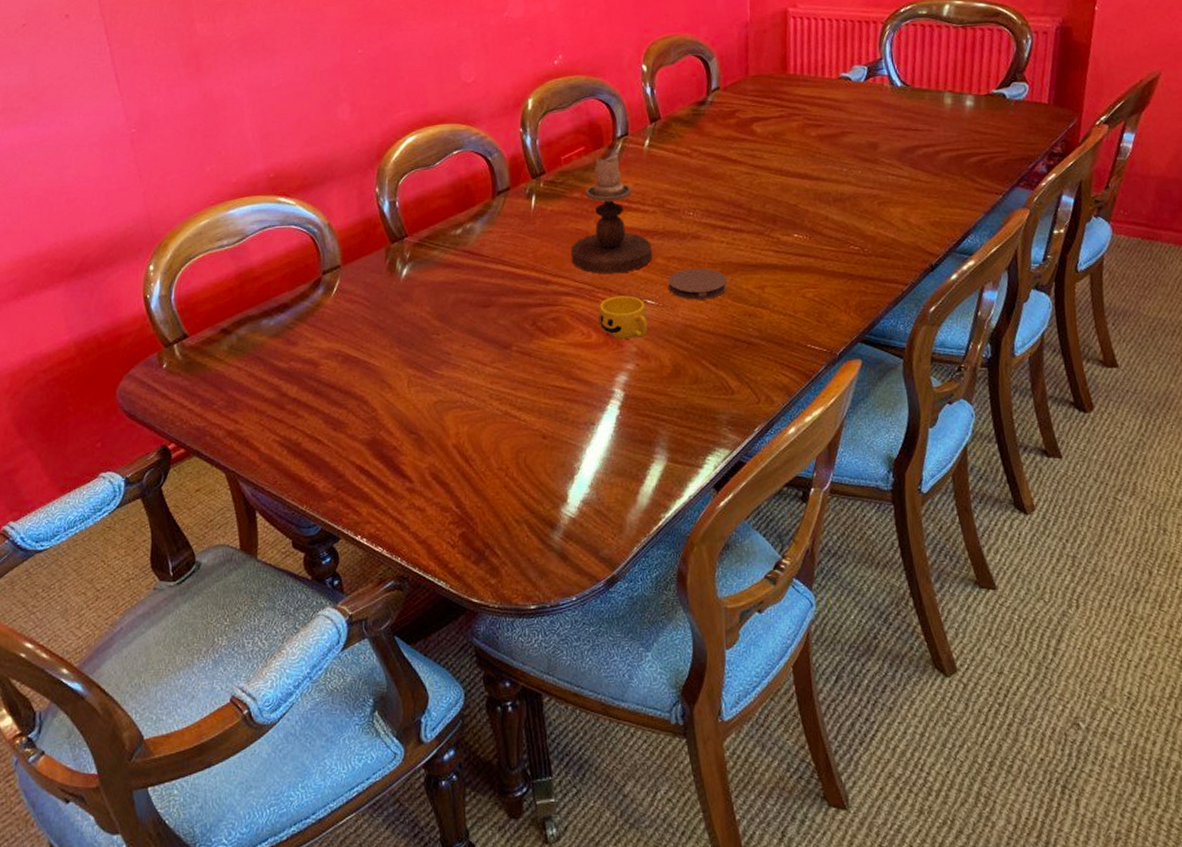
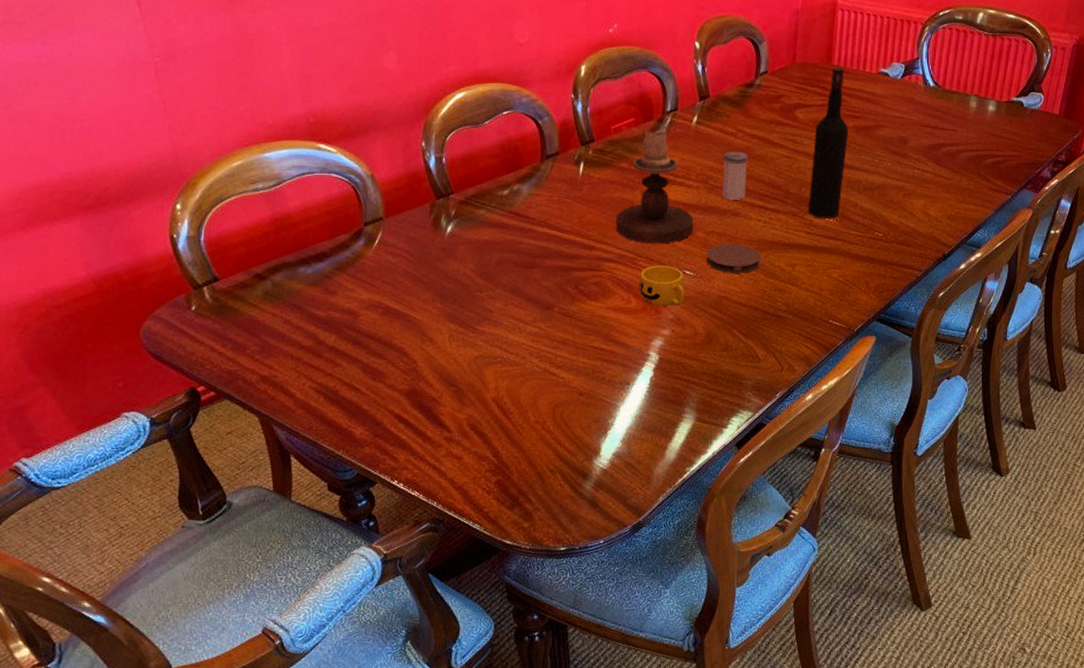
salt shaker: none [679,171,706,223] -> present [722,151,749,200]
wine bottle: none [774,75,812,235] -> present [808,66,849,219]

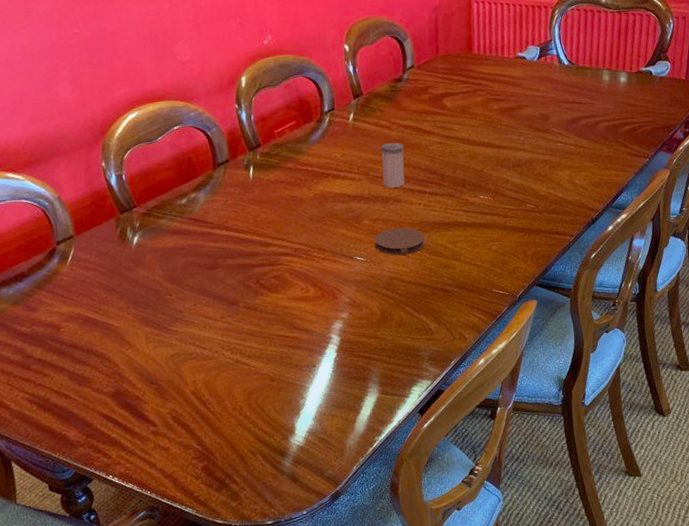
candlestick: present [615,129,694,244] -> none [287,128,360,236]
cup: present [639,265,685,306] -> none [314,253,359,292]
wine bottle: present [808,66,849,219] -> none [463,55,494,197]

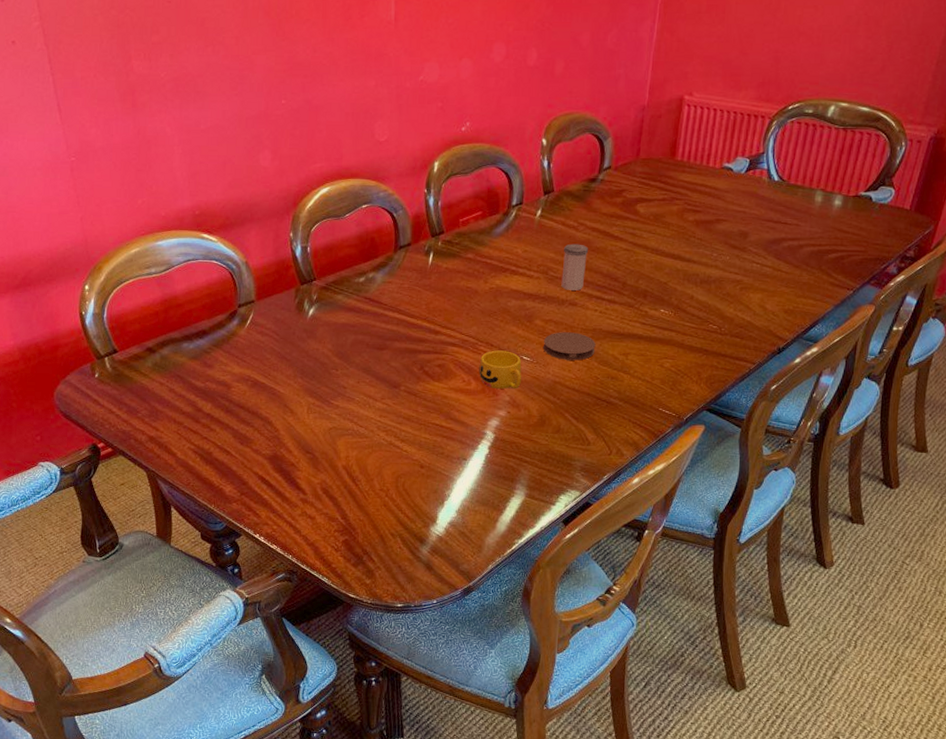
cup: none [314,253,359,292] -> present [479,350,522,389]

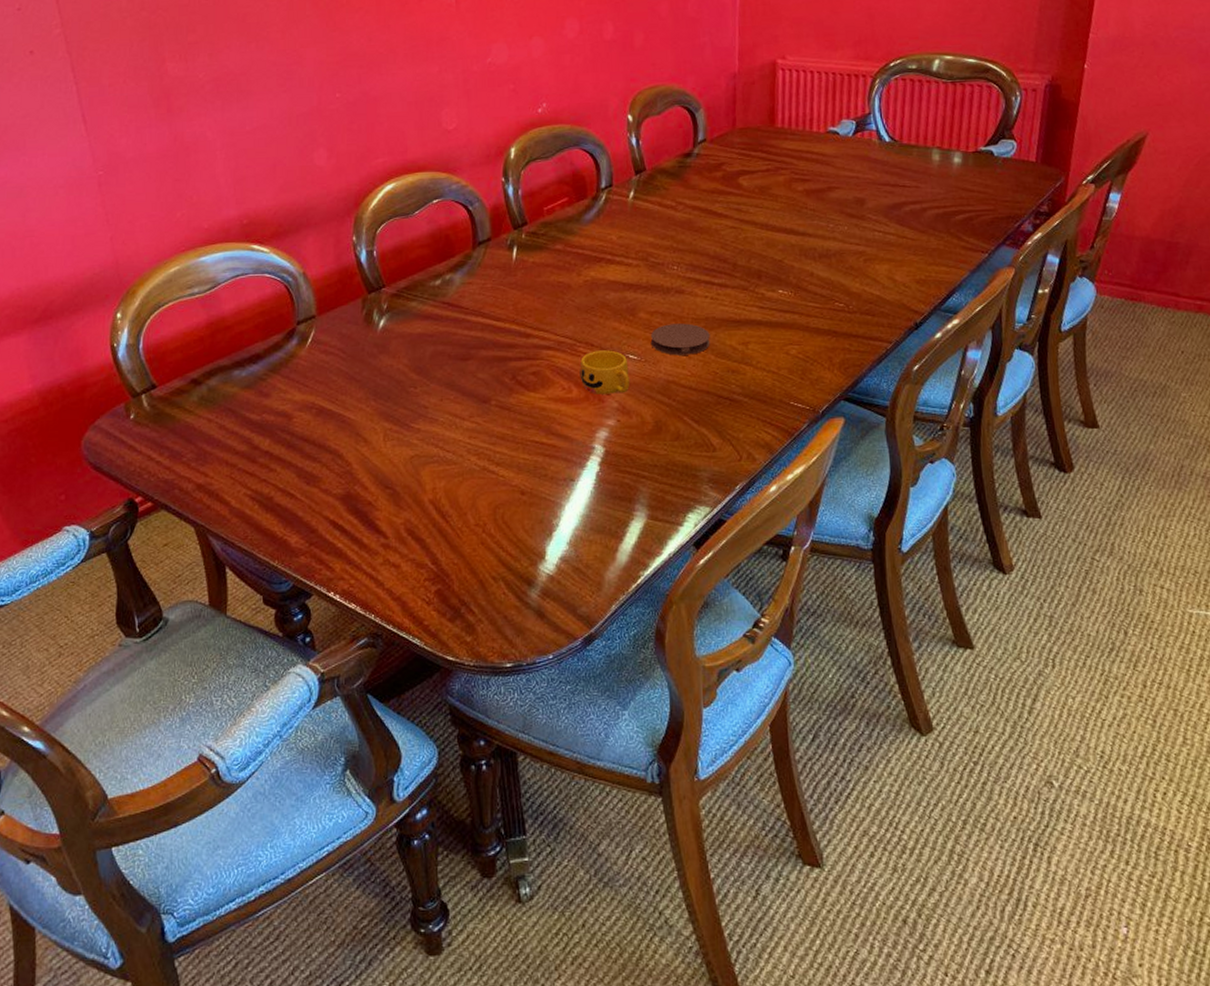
salt shaker: present [561,243,589,291] -> none [663,225,691,277]

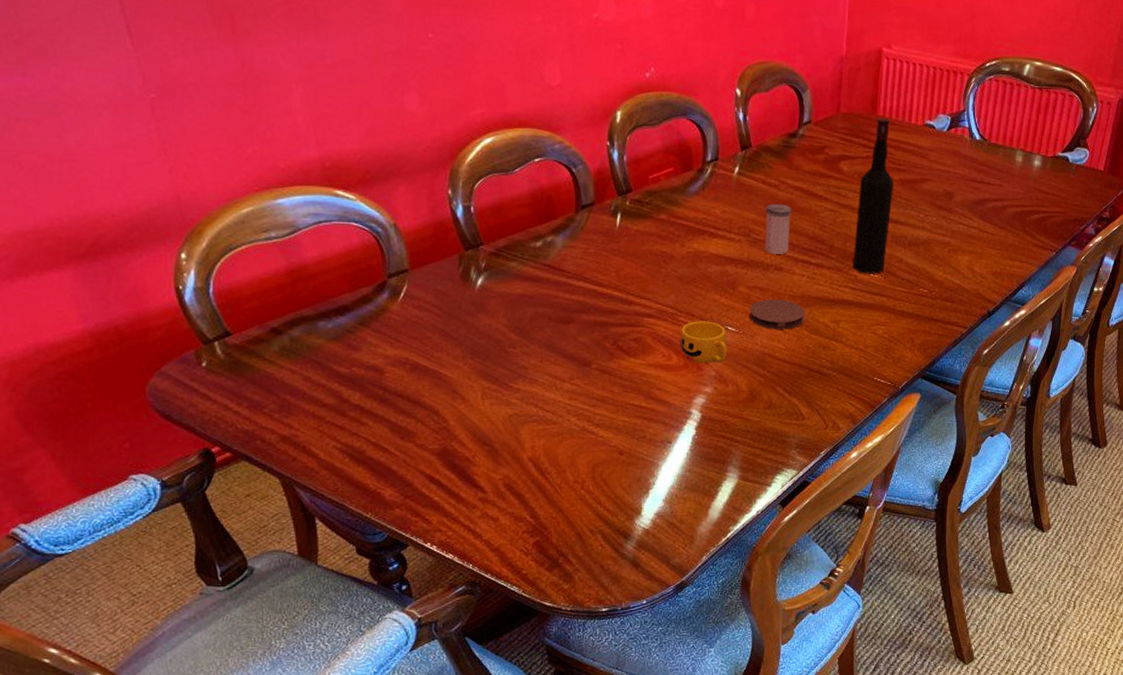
salt shaker: none [663,225,691,277] -> present [765,203,792,254]
wine bottle: none [759,128,799,291] -> present [853,117,894,274]

